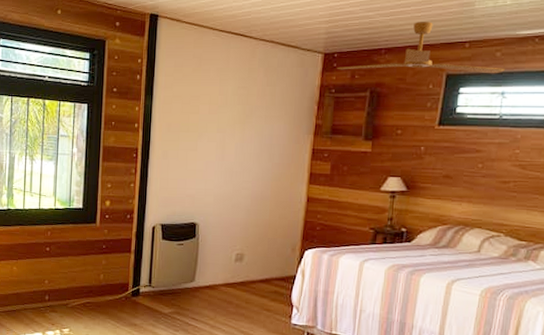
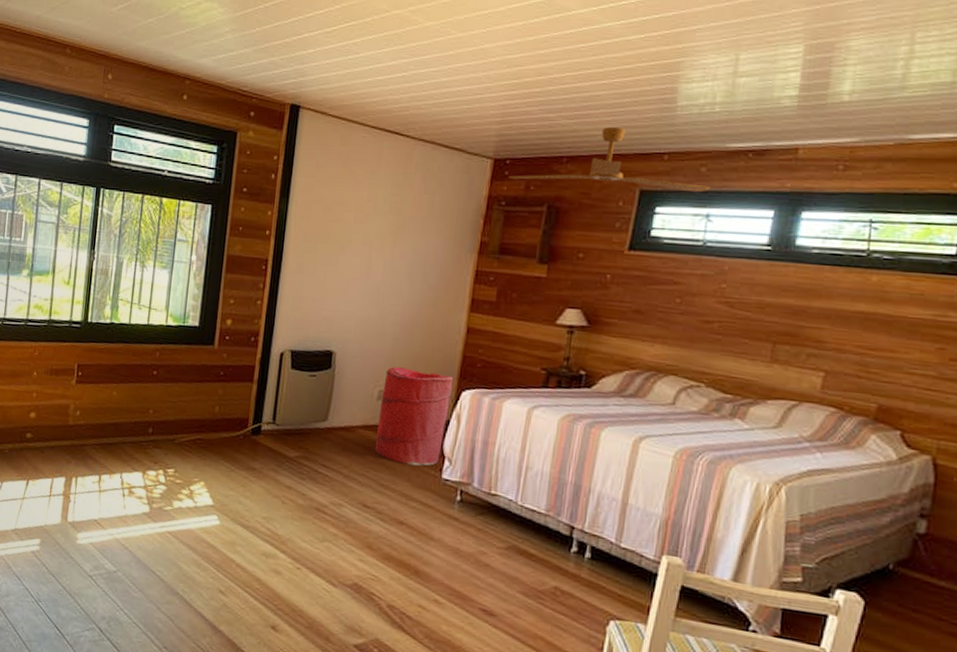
laundry hamper: none [235,233,298,315] -> present [374,366,454,466]

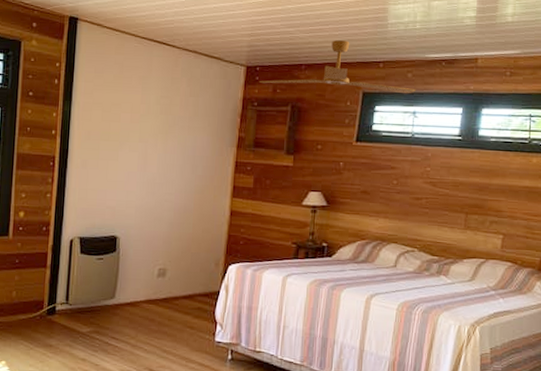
laundry hamper: present [374,366,454,466] -> none [157,247,221,332]

